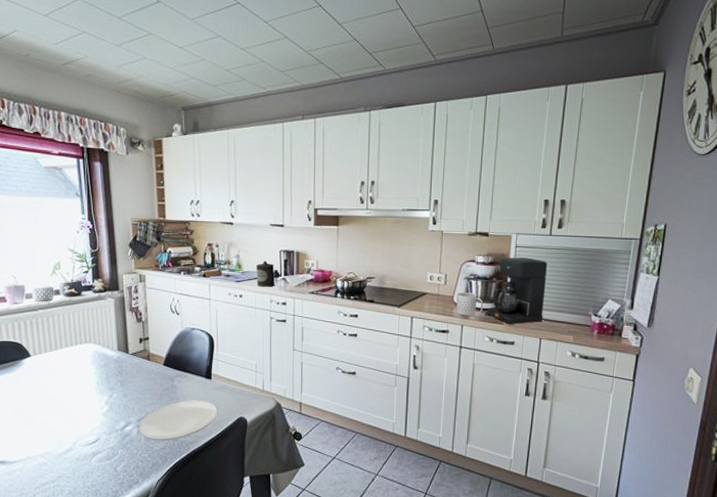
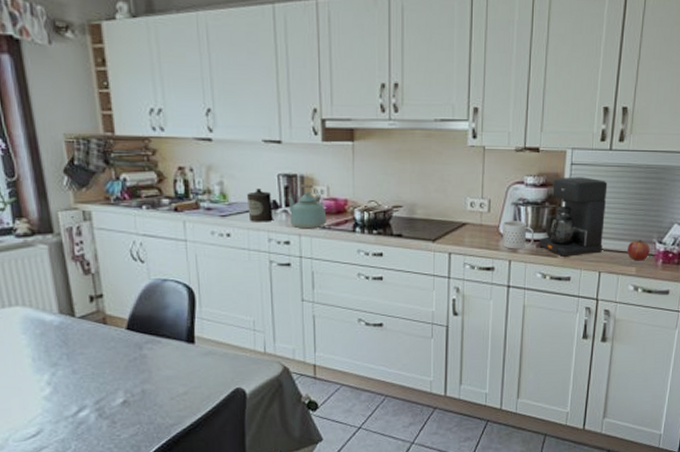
plate: present [138,400,218,441] -> none [97,371,206,426]
kettle: none [287,258,315,294] -> present [288,183,327,229]
fruit: none [565,312,587,331] -> present [627,240,650,261]

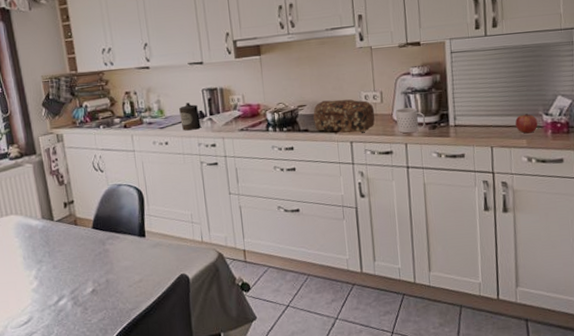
kettle: present [288,183,327,229] -> none [211,94,245,133]
bread loaf: none [410,203,480,243] -> present [313,99,375,133]
coffee maker: present [539,177,608,257] -> none [431,62,491,136]

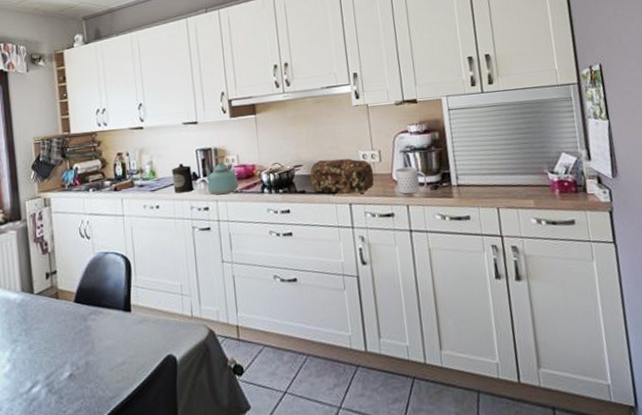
kettle: none [211,94,245,133] -> present [205,155,239,195]
fruit: present [515,113,538,134] -> none [520,172,545,193]

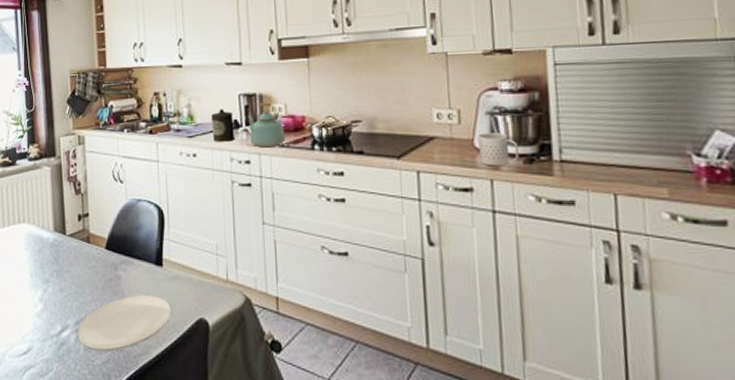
plate: none [47,340,141,401] -> present [77,295,171,351]
bread loaf: present [310,158,375,194] -> none [370,116,451,160]

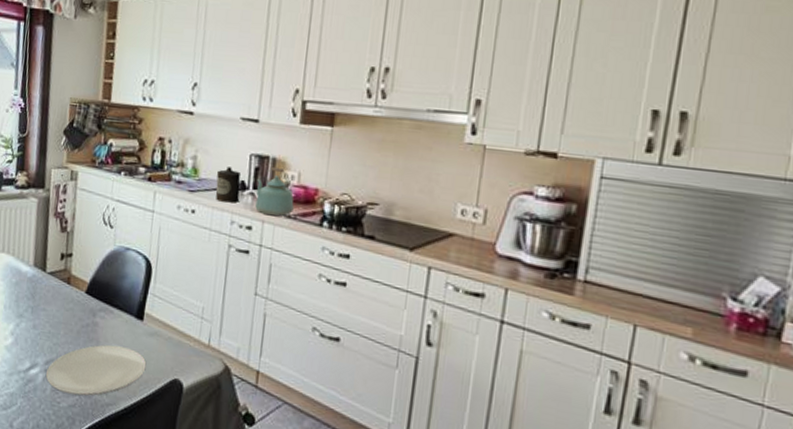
mug: present [478,132,520,166] -> none [498,238,544,277]

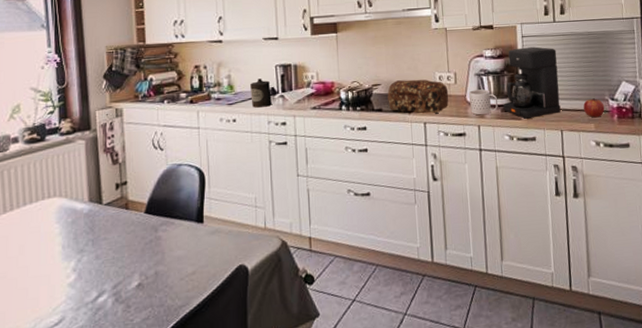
plate: present [45,344,147,396] -> none [114,250,212,310]
kettle: present [255,166,294,217] -> none [284,71,317,111]
bread loaf: none [384,203,472,259] -> present [387,79,449,113]
mug: none [498,238,544,277] -> present [469,89,499,116]
coffee maker: none [548,192,654,300] -> present [503,46,561,119]
fruit: none [680,290,718,321] -> present [583,98,605,118]

